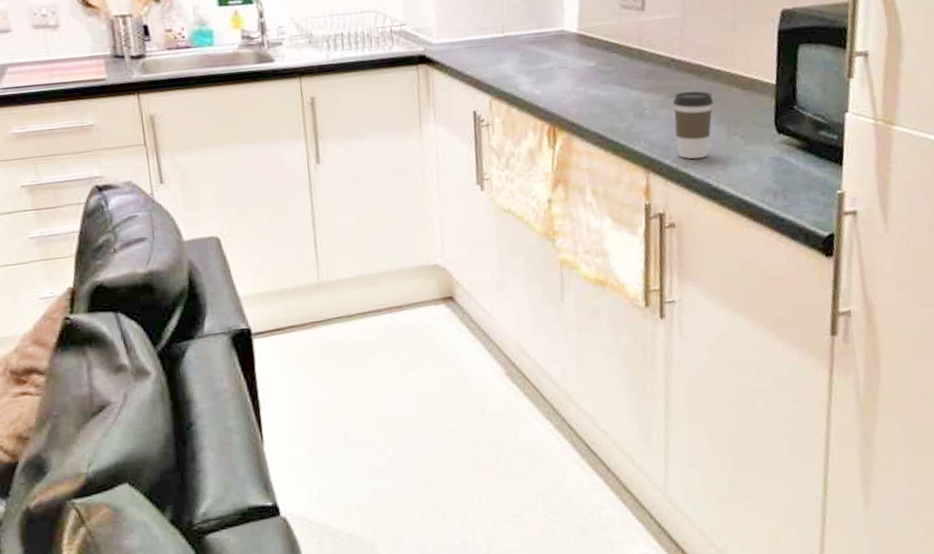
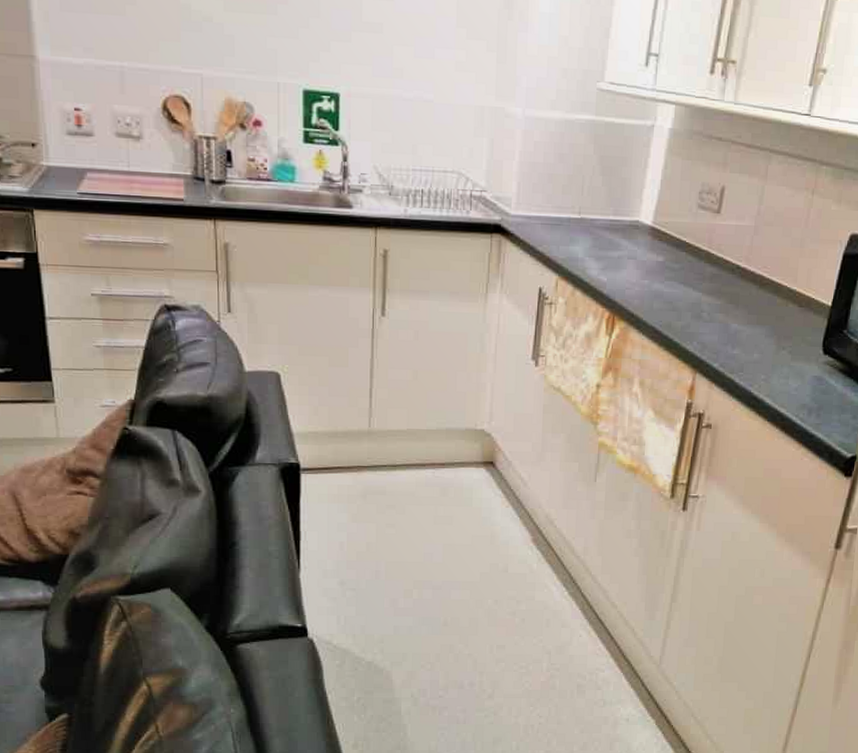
coffee cup: present [673,91,713,159] -> none [727,300,769,367]

